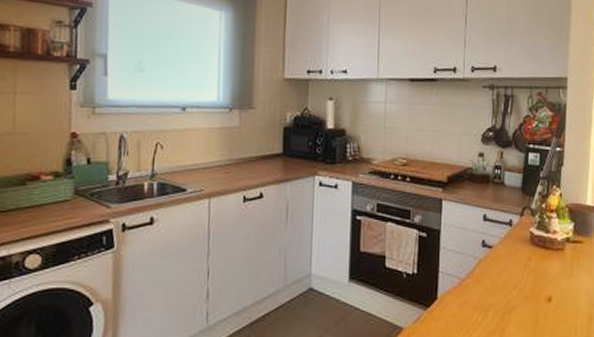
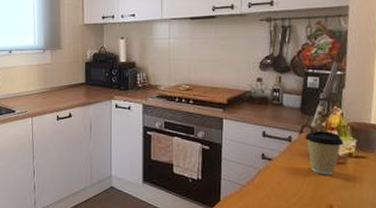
coffee cup: none [524,212,563,263] -> present [304,130,344,175]

